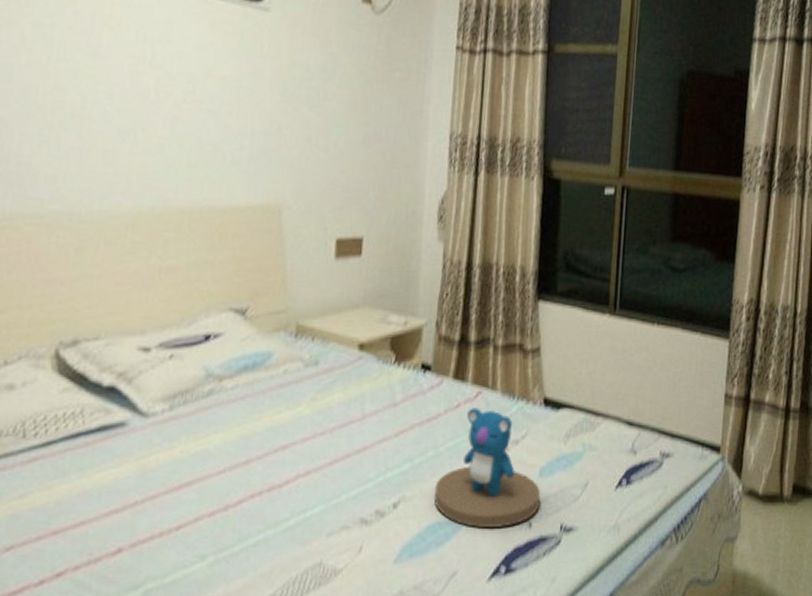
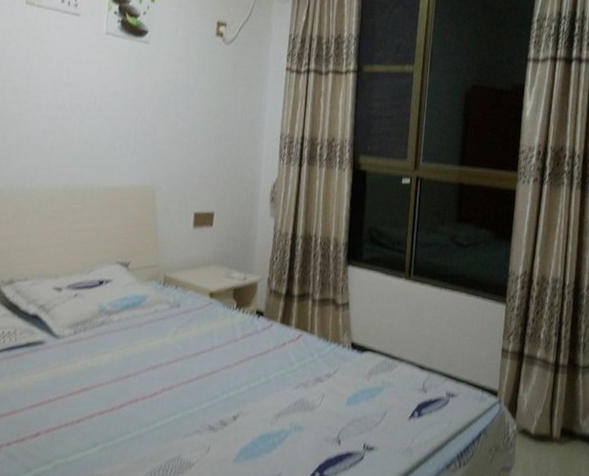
teddy bear: present [433,407,541,529] -> none [264,346,348,442]

